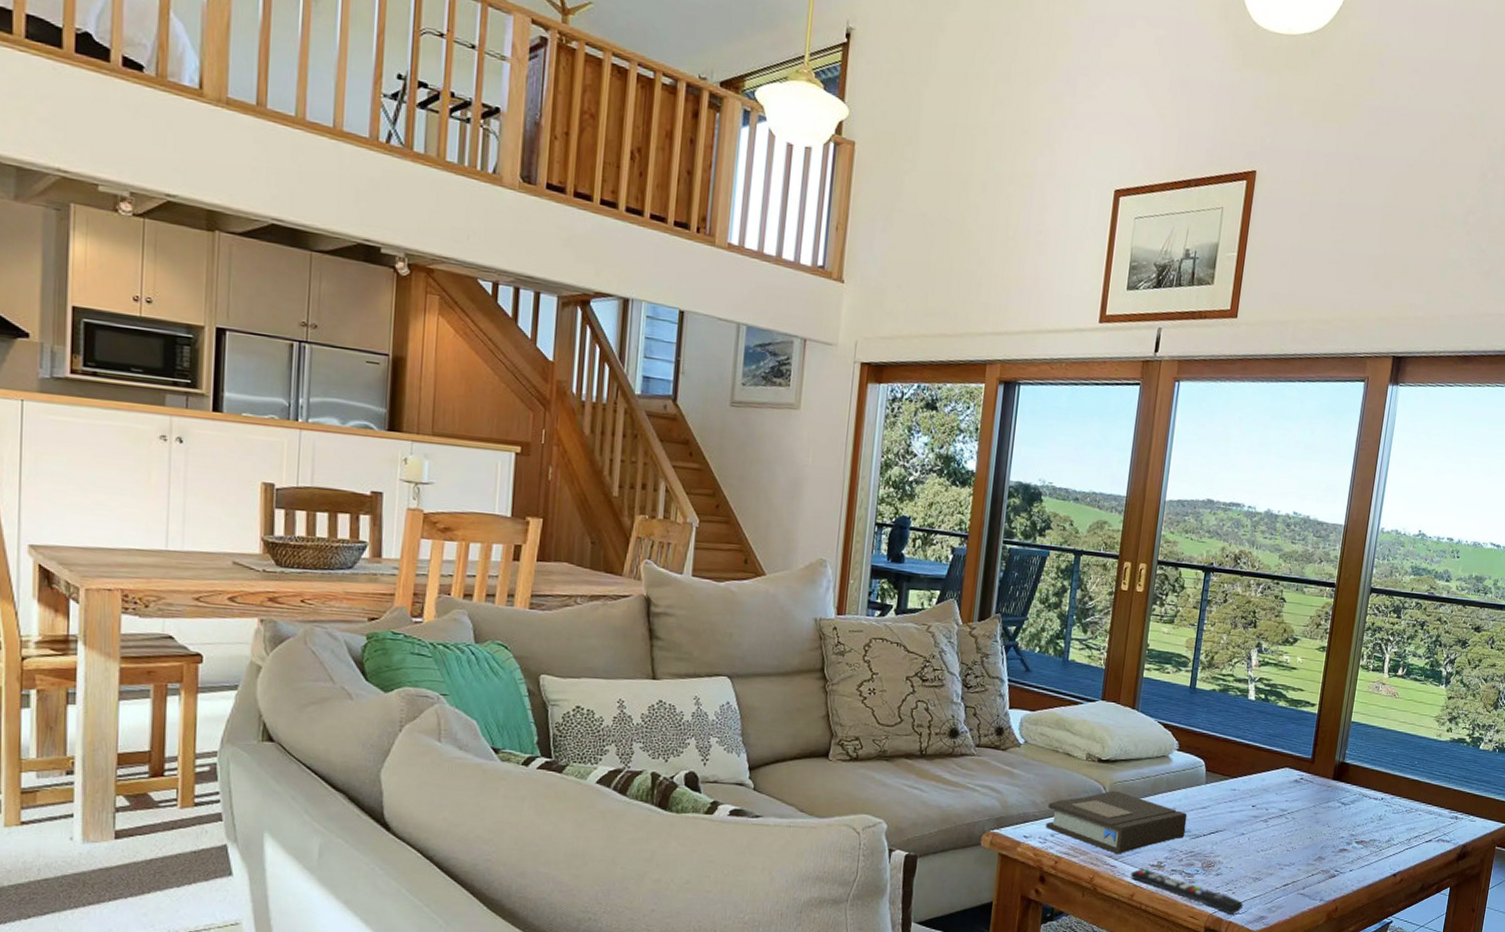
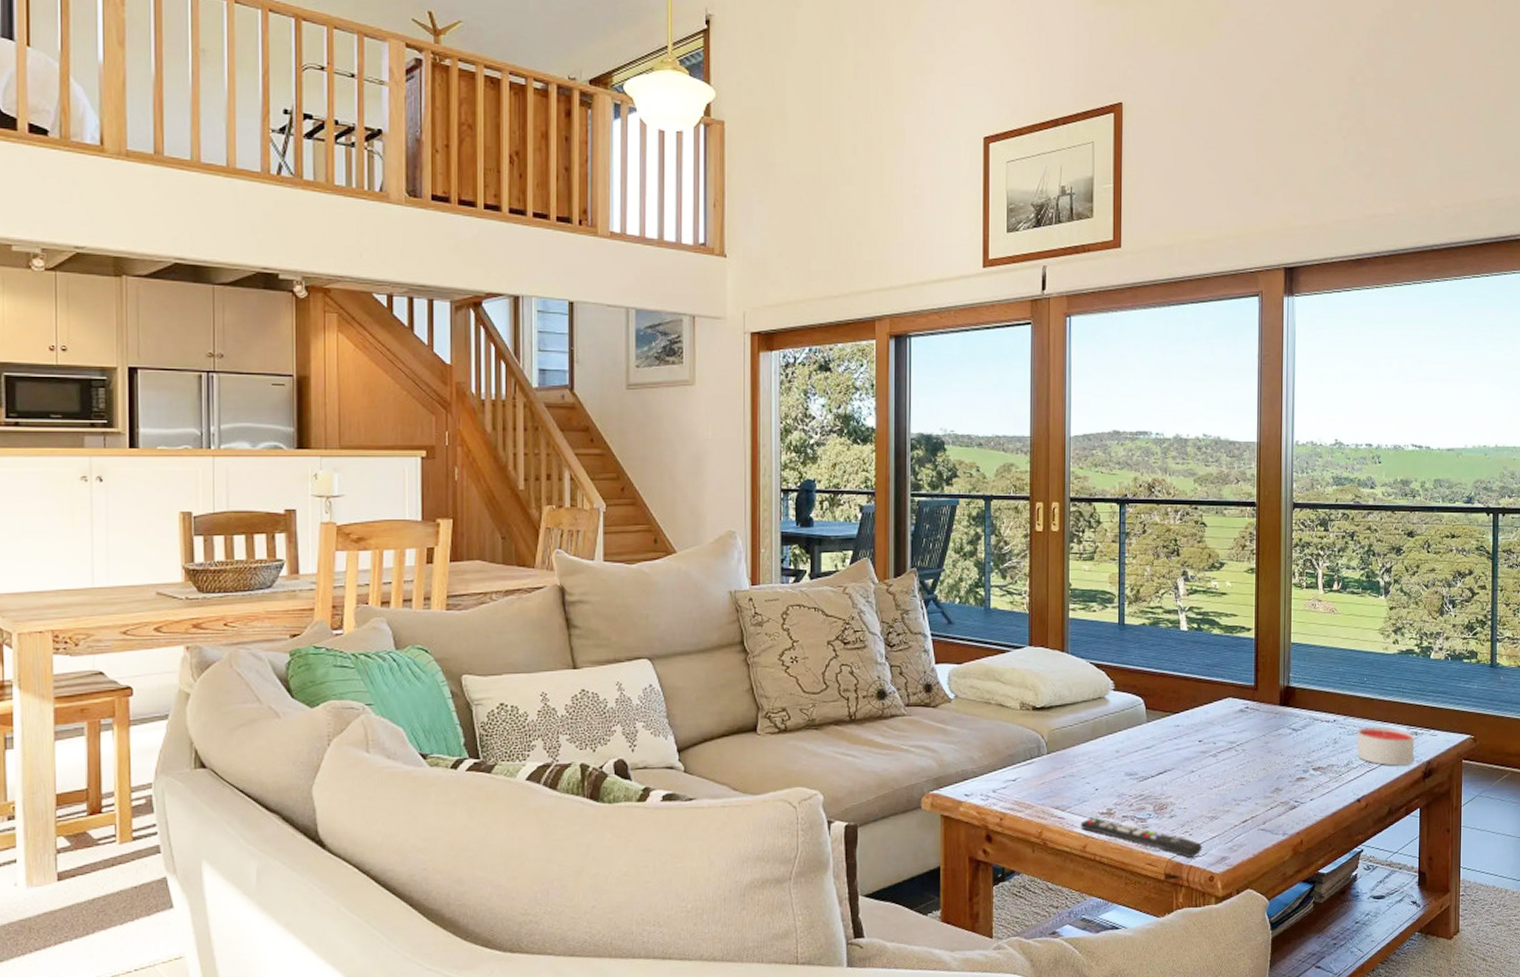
book: present [1045,790,1188,854] -> none [986,738,1132,805]
candle: none [1399,807,1455,847] -> present [1356,727,1415,766]

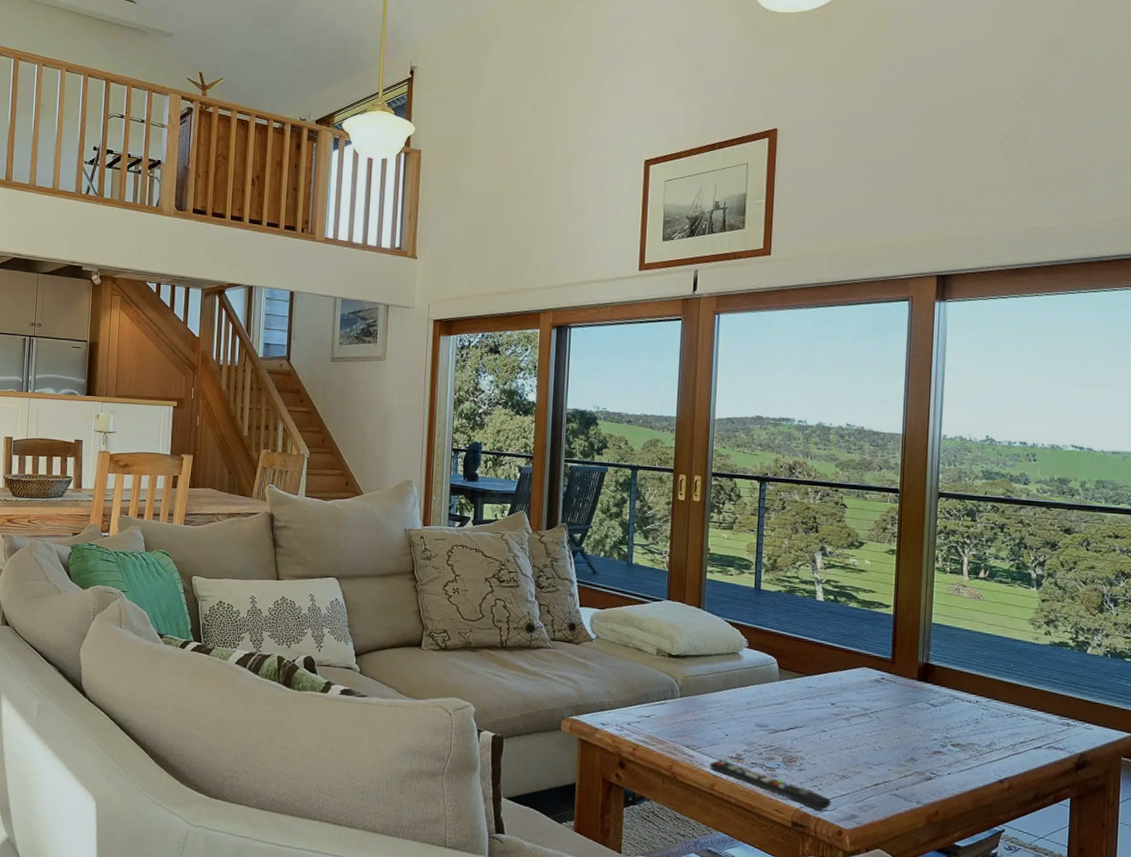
candle: present [1356,727,1415,766] -> none [1000,712,1067,755]

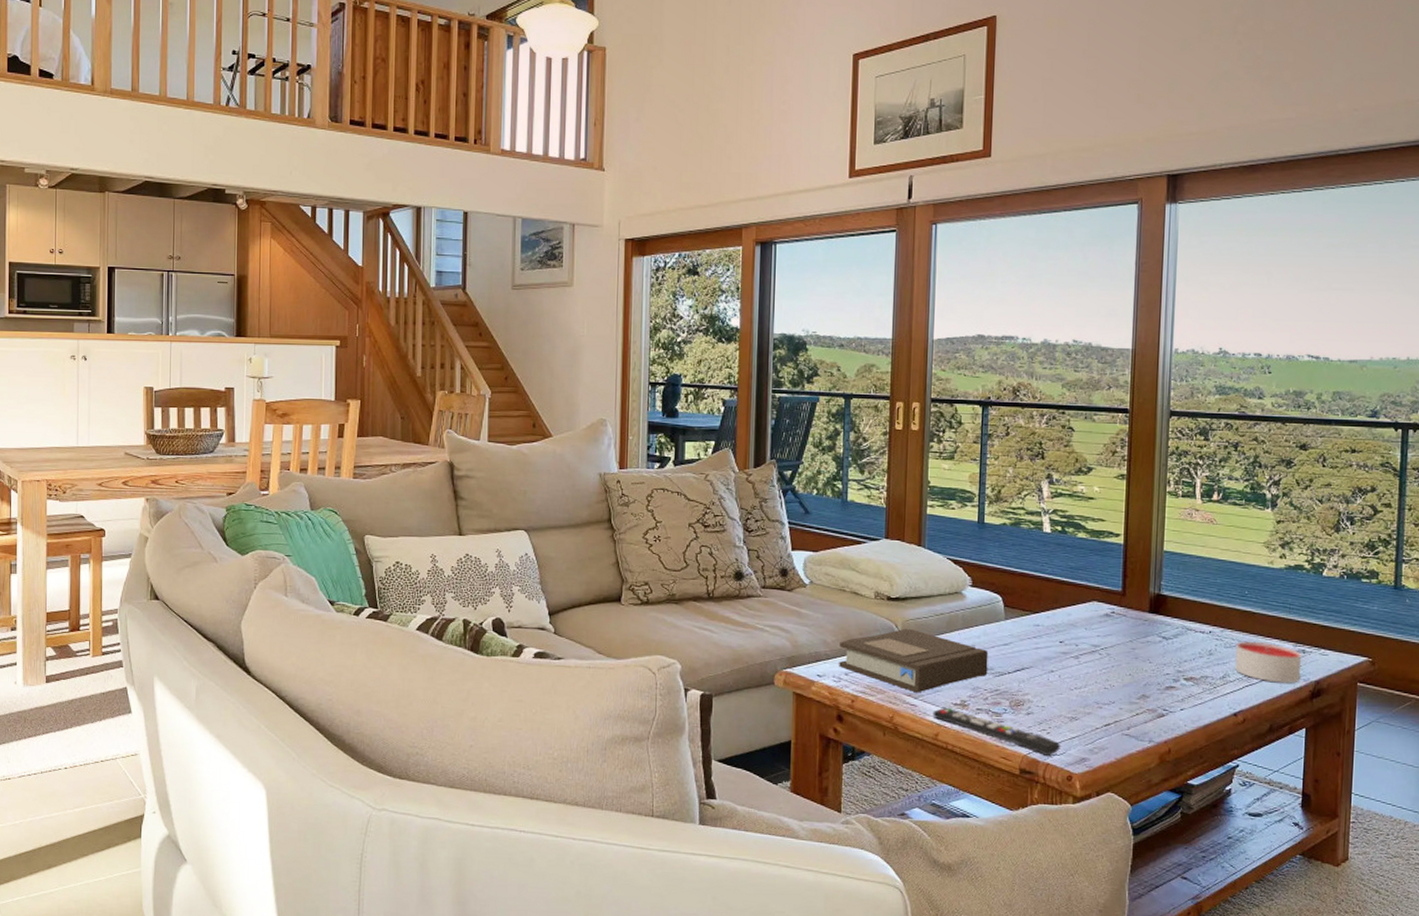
book: none [622,683,763,745] -> present [839,628,989,693]
candle: none [1000,712,1067,755] -> present [1234,641,1302,684]

